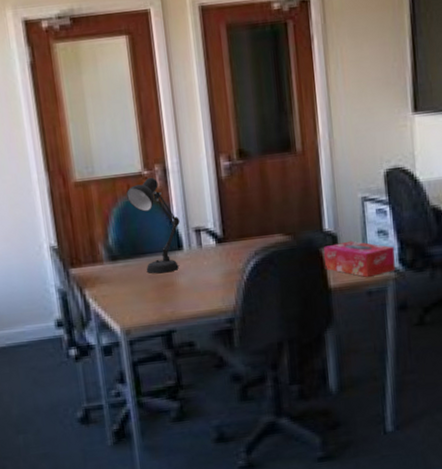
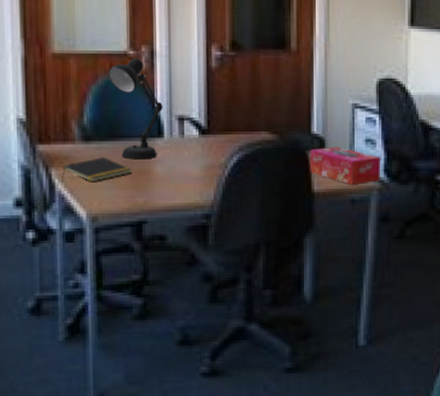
notepad: none [94,274,158,299] -> present [62,157,132,182]

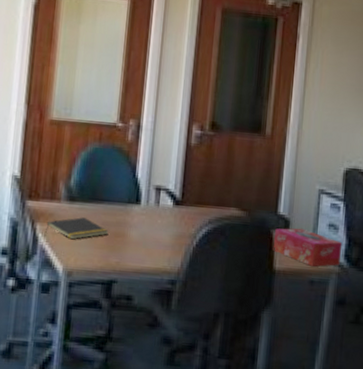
desk lamp: present [107,58,163,160] -> none [97,130,143,224]

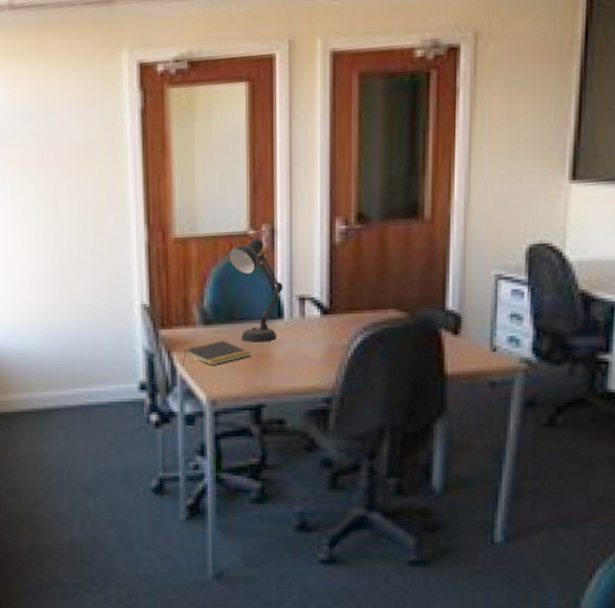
desk lamp: none [97,130,143,224] -> present [227,237,283,343]
tissue box: present [272,228,343,267] -> none [442,323,529,367]

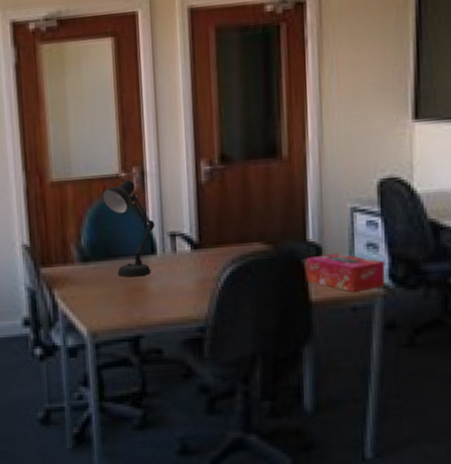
notepad: present [183,341,251,366] -> none [63,276,128,301]
tissue box: none [442,323,529,367] -> present [306,253,385,293]

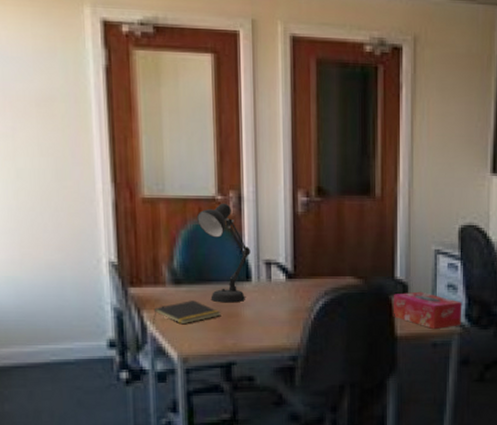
notepad: none [63,276,128,301] -> present [153,300,221,325]

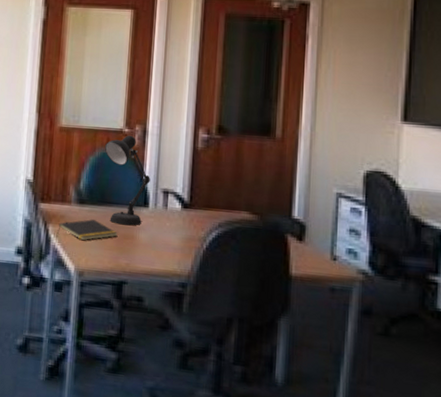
tissue box: present [393,291,463,330] -> none [288,233,366,274]

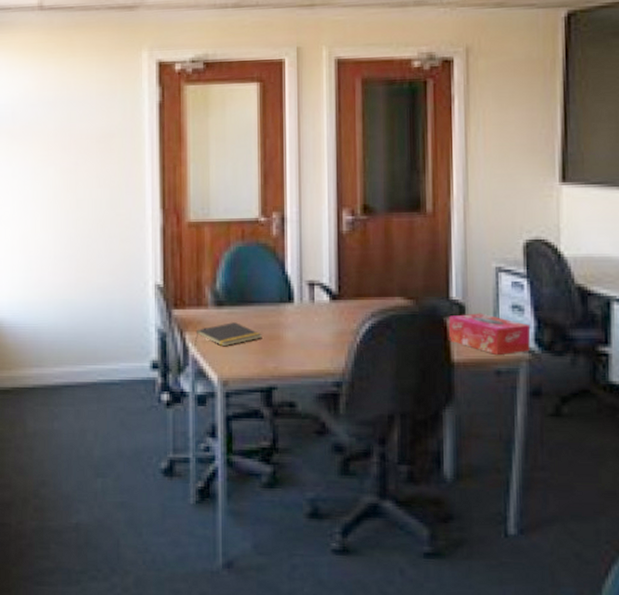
desk lamp: present [104,135,150,226] -> none [239,224,293,325]
tissue box: none [288,233,366,274] -> present [448,313,531,356]

